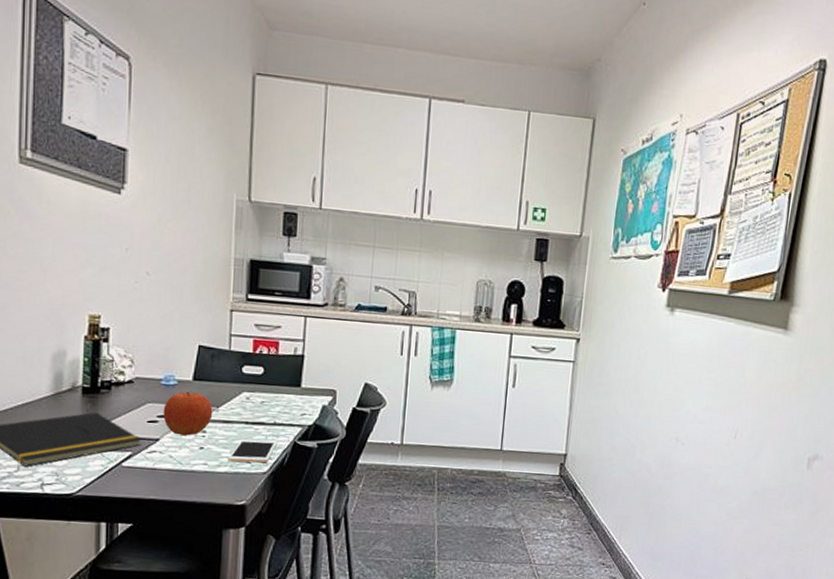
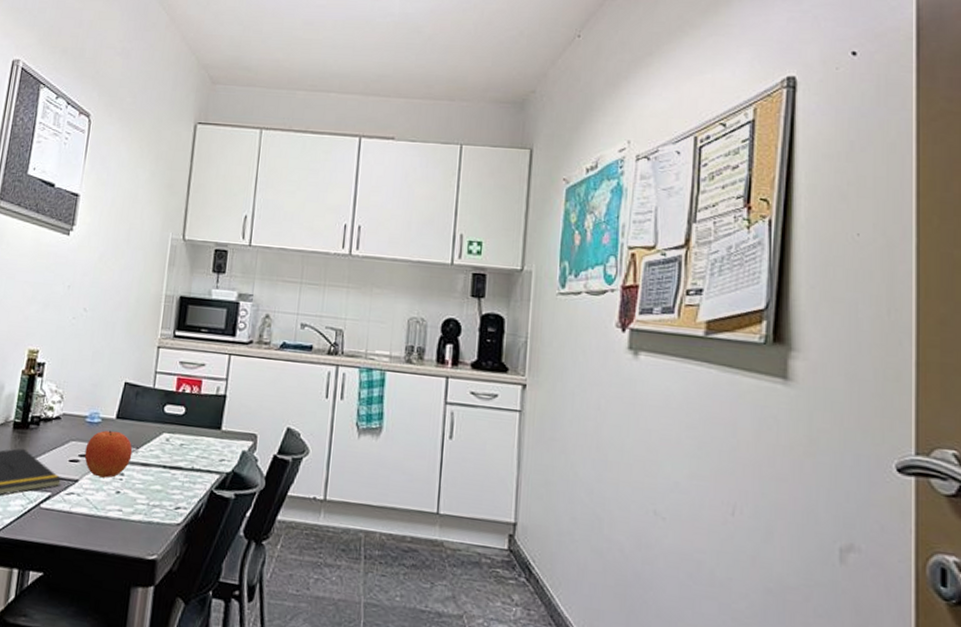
cell phone: present [228,439,278,463] -> none [142,484,194,513]

